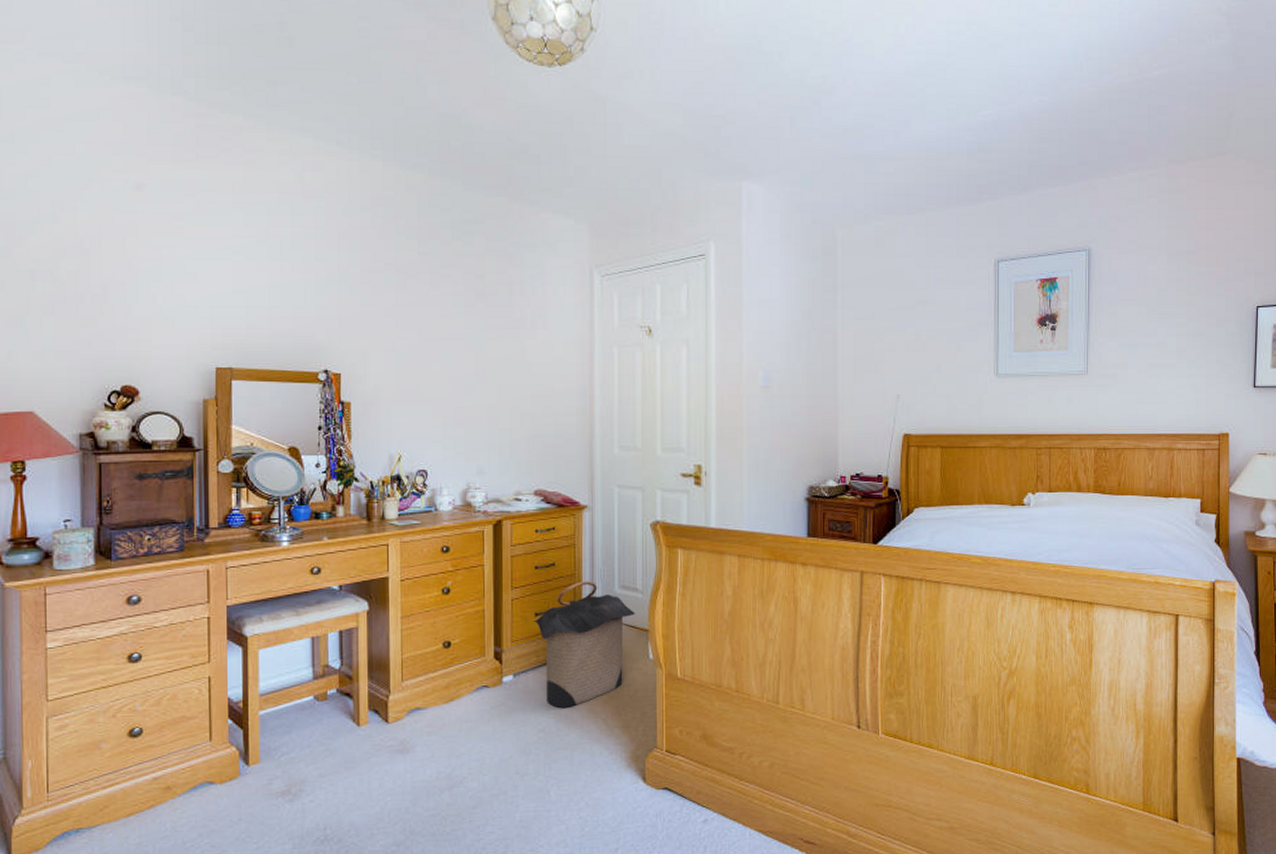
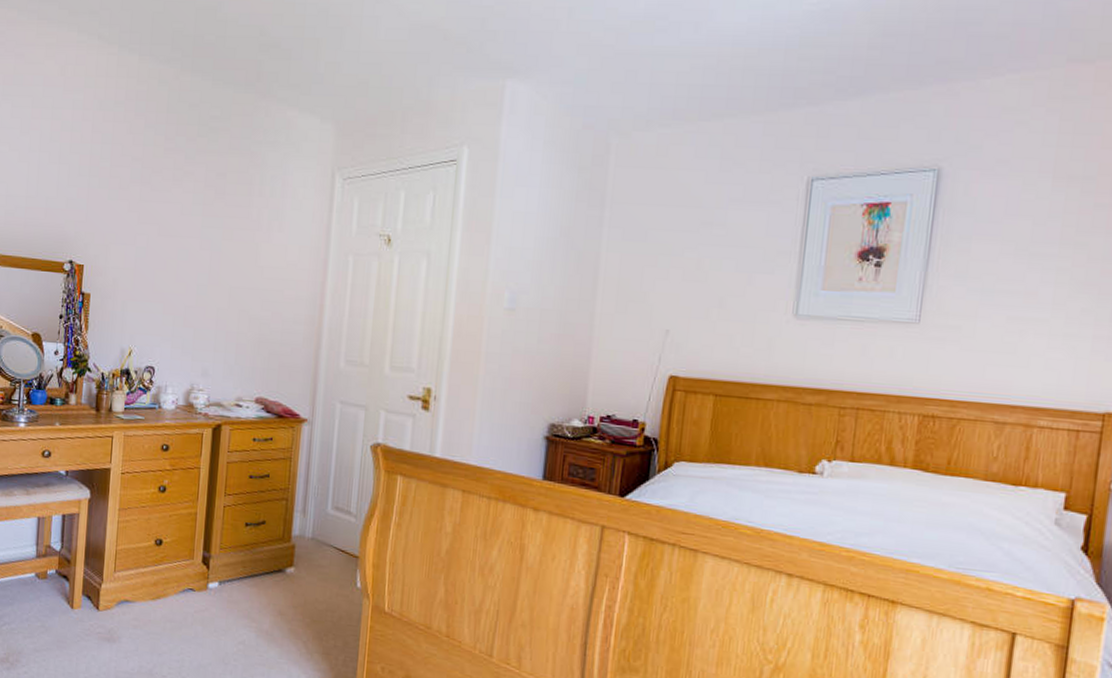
laundry hamper: present [534,580,636,708] -> none [243,496,347,624]

